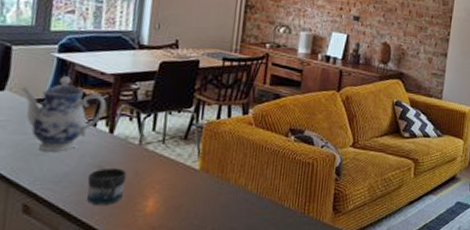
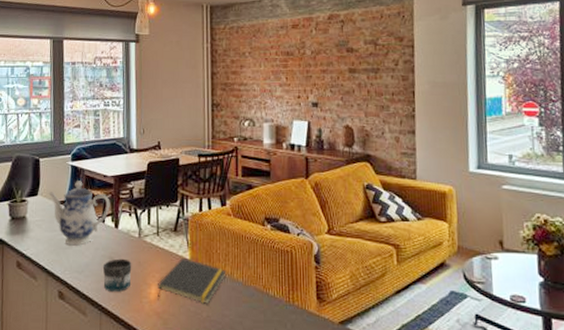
notepad: none [155,167,241,216] -> present [157,257,227,304]

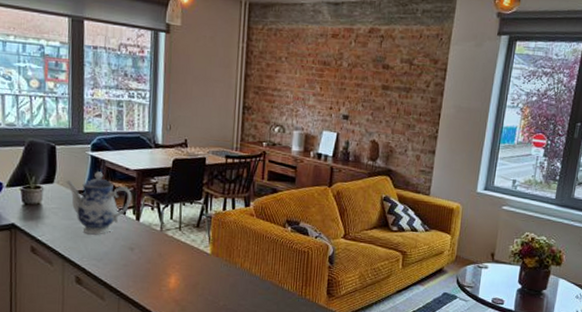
mug: present [103,258,132,292] -> none [123,249,153,280]
notepad: present [157,257,227,304] -> none [176,252,246,294]

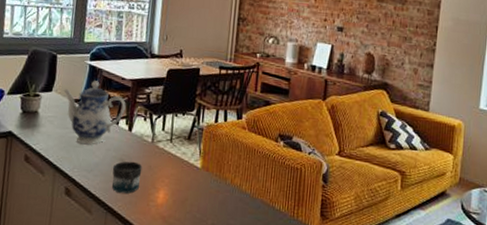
mug: none [123,249,153,280] -> present [112,161,143,194]

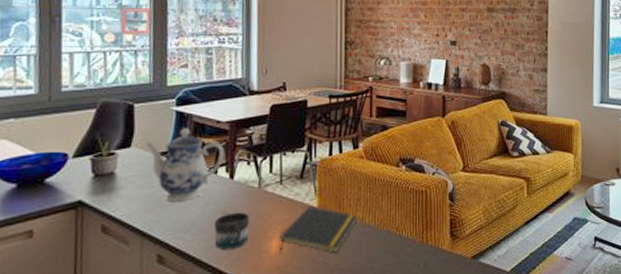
notepad: none [165,165,236,212] -> present [279,205,358,254]

